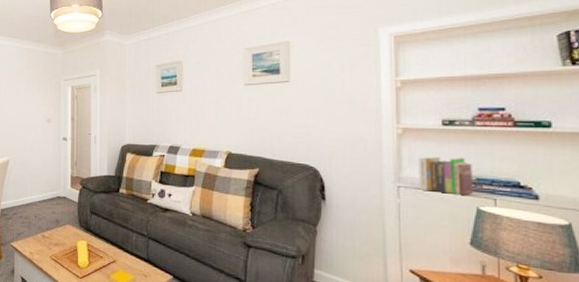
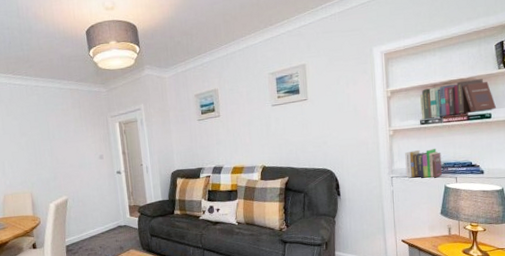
books: none [443,76,560,120] -> present [420,79,497,119]

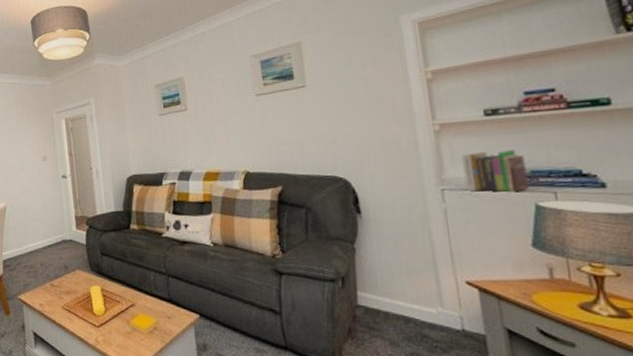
books: present [420,79,497,119] -> none [481,49,620,109]

